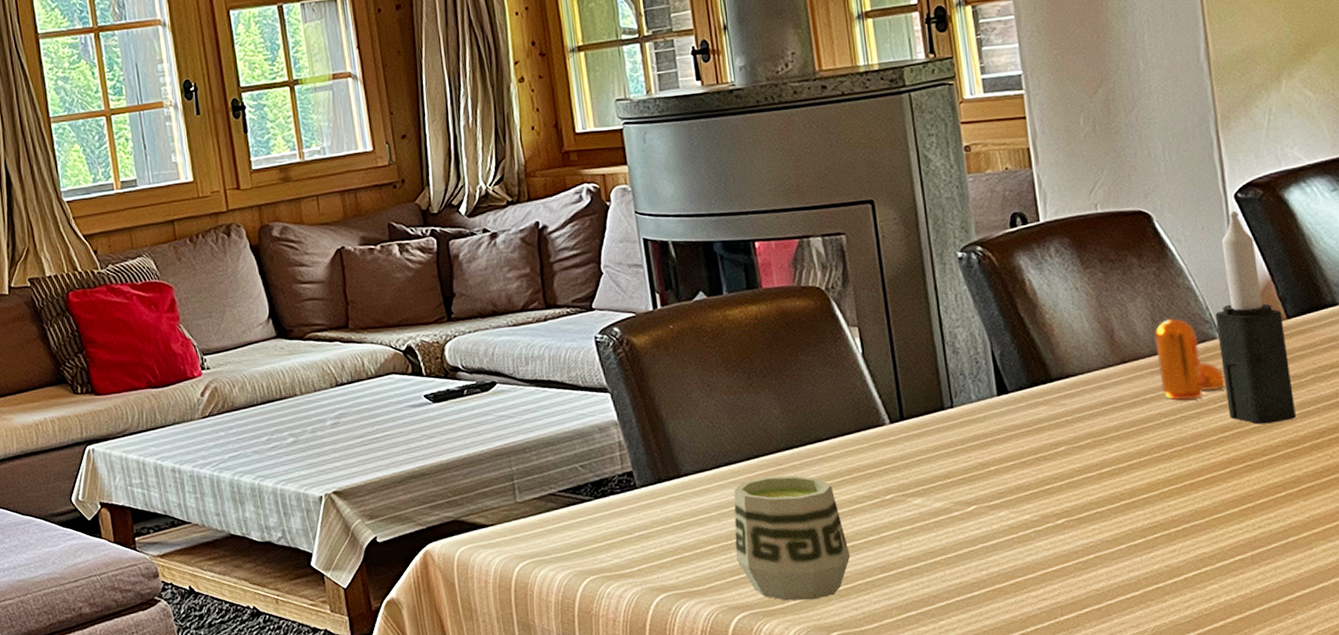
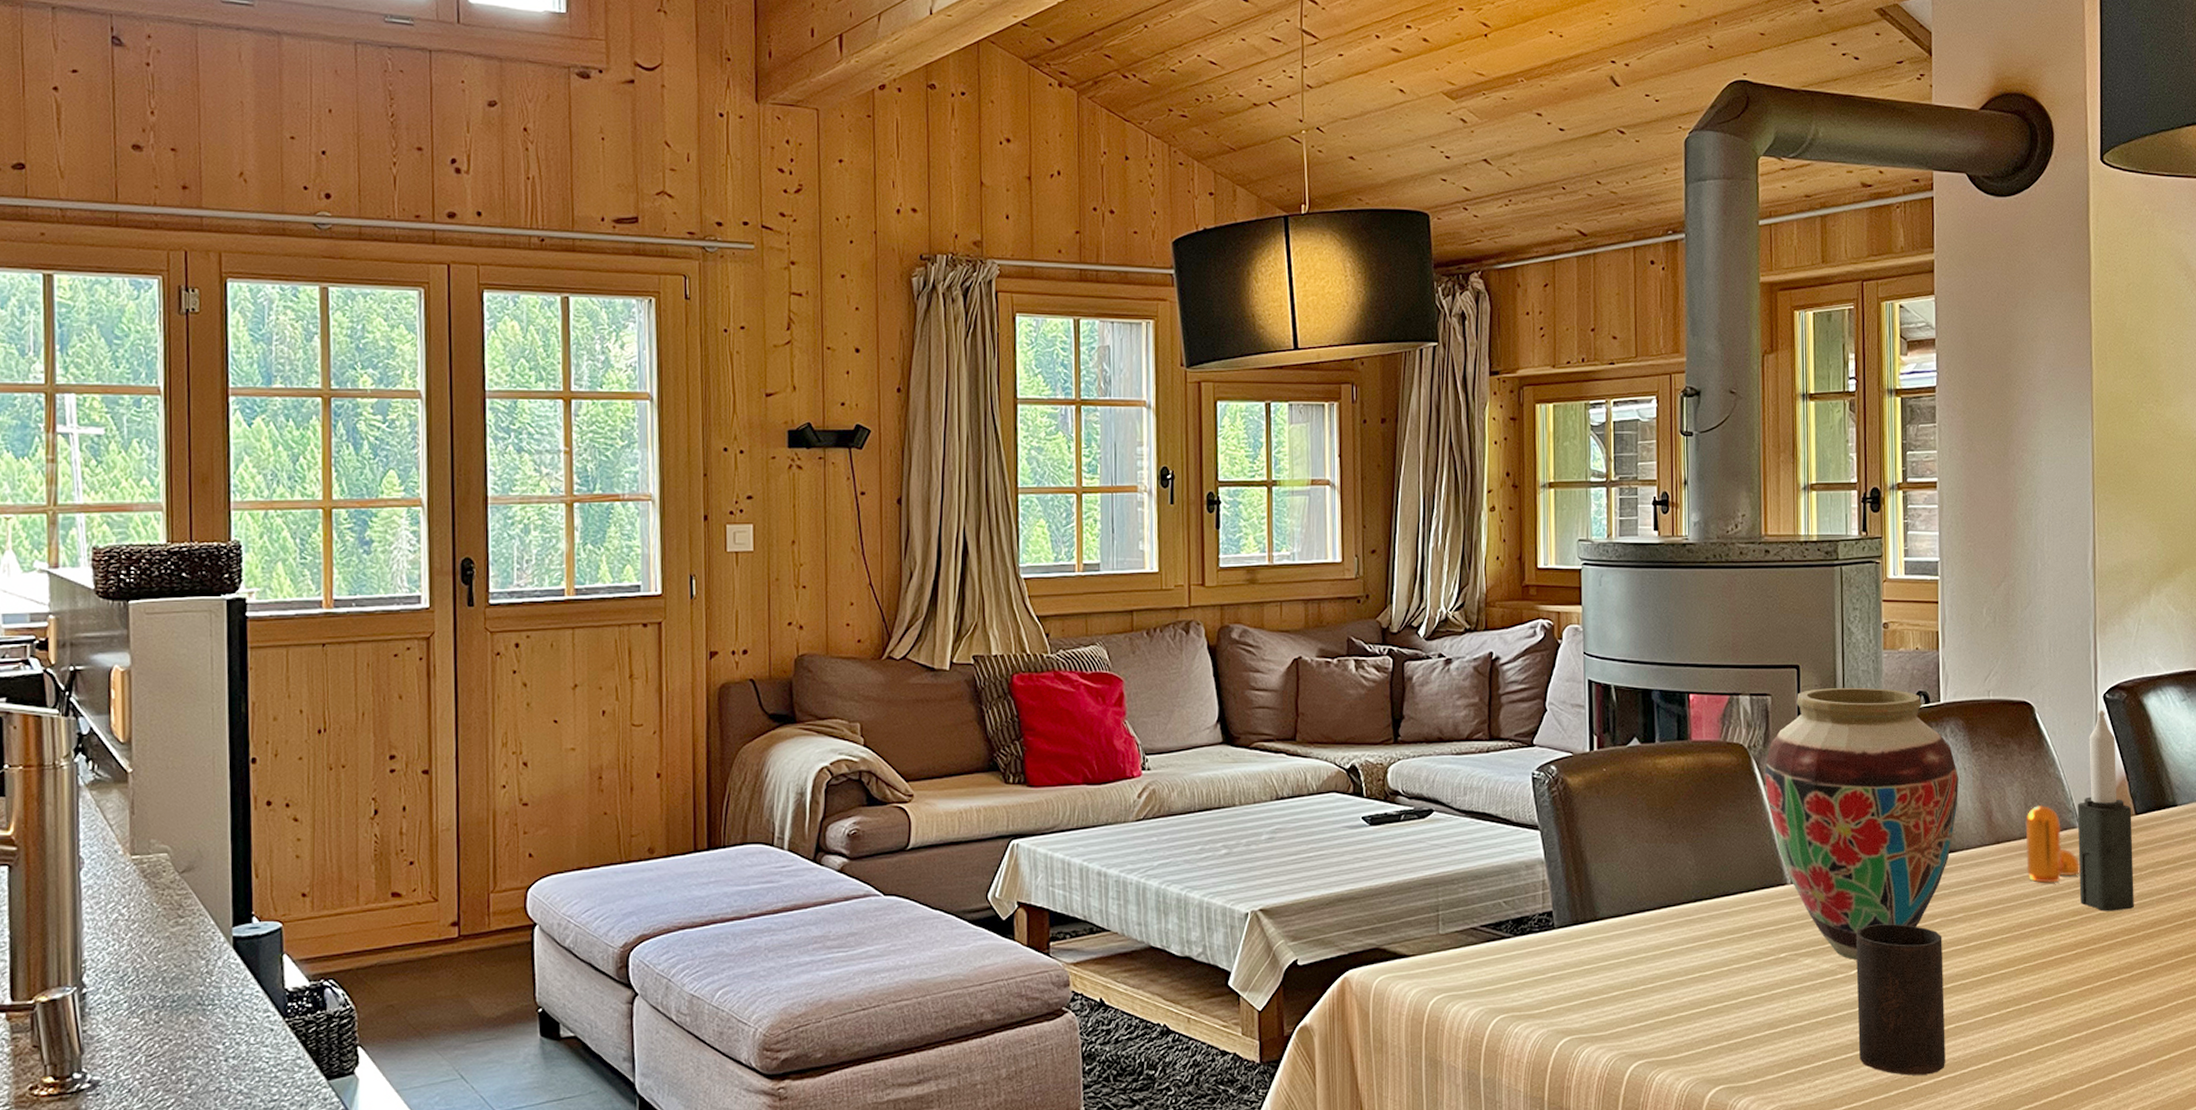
cup: present [733,475,851,601] -> none [1639,926,1743,1052]
vase: none [847,214,1073,496] -> present [1765,687,1958,960]
cup: none [968,455,1088,611] -> present [1855,924,1945,1075]

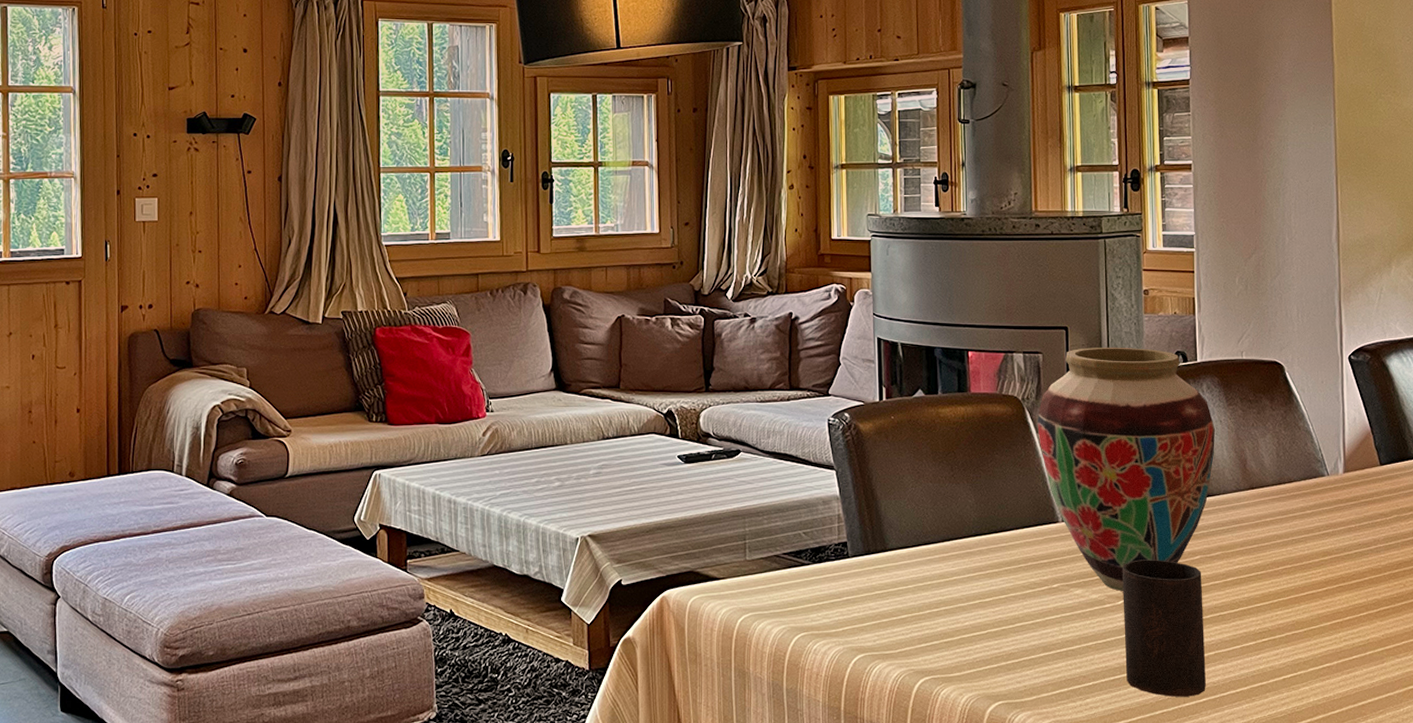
pepper shaker: present [2025,804,2080,883] -> none [1277,454,1329,526]
candle: present [2077,710,2134,911] -> none [1326,370,1380,553]

